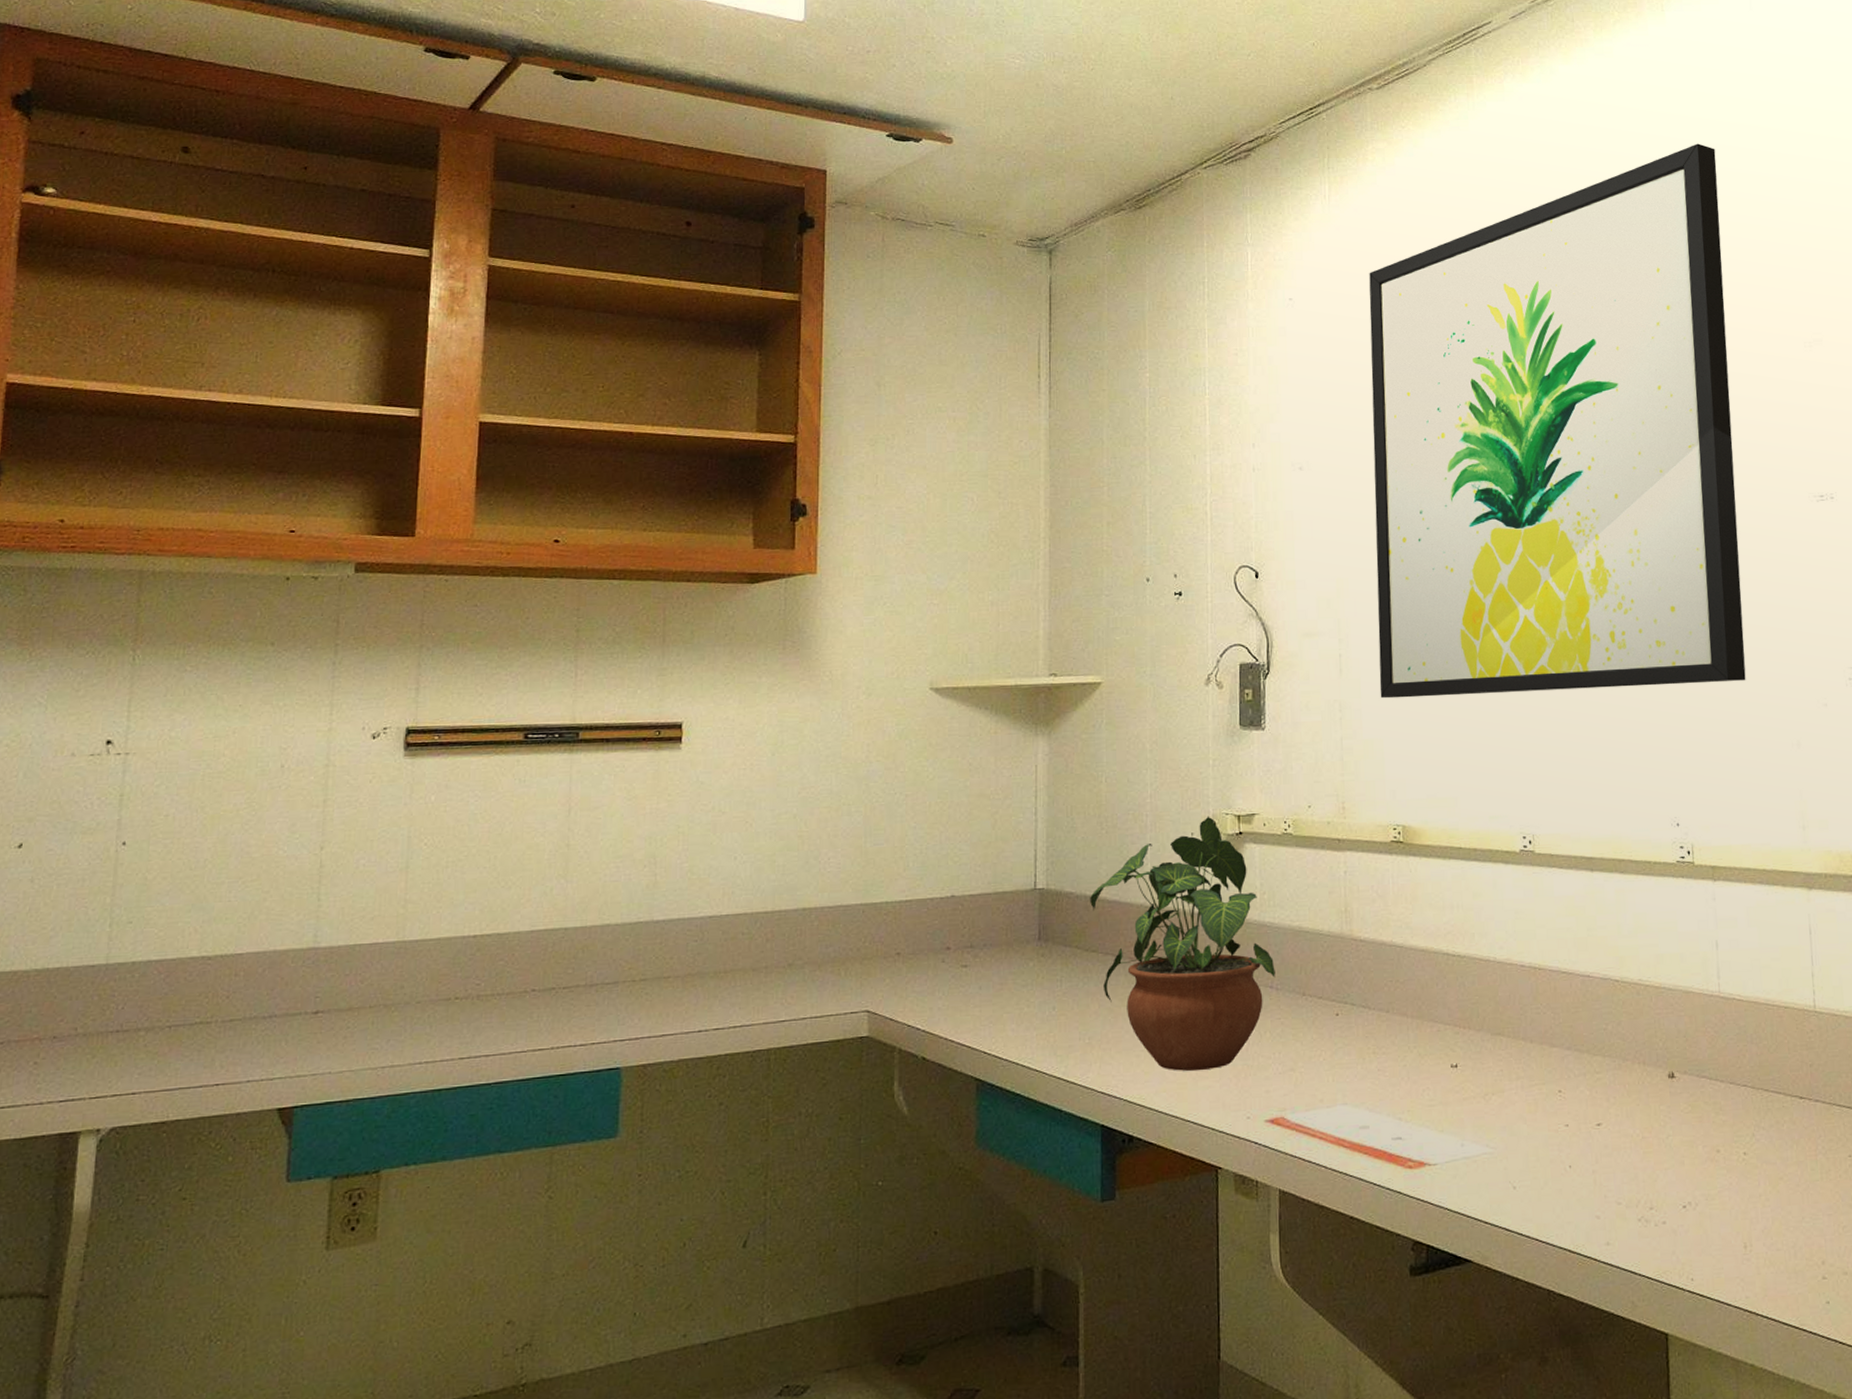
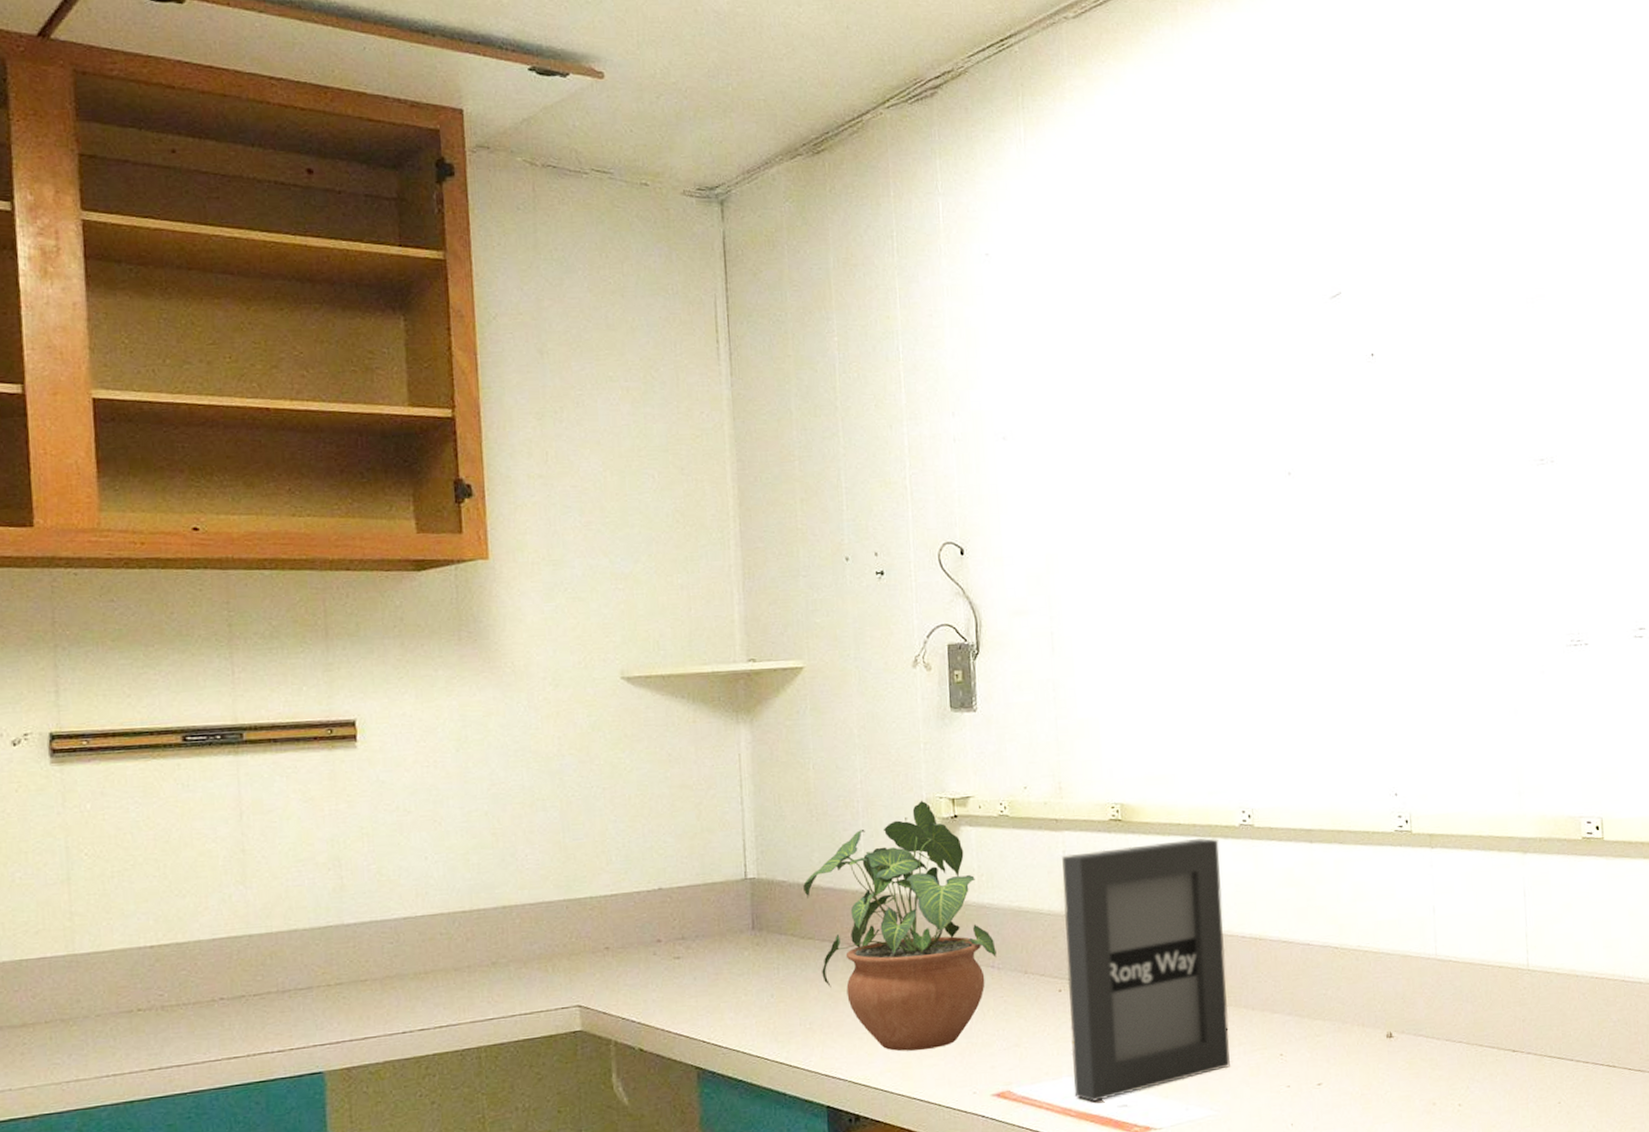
picture frame: none [1343,863,1507,1133] -> present [1062,838,1230,1102]
wall art: present [1369,143,1746,699] -> none [1070,81,1464,677]

